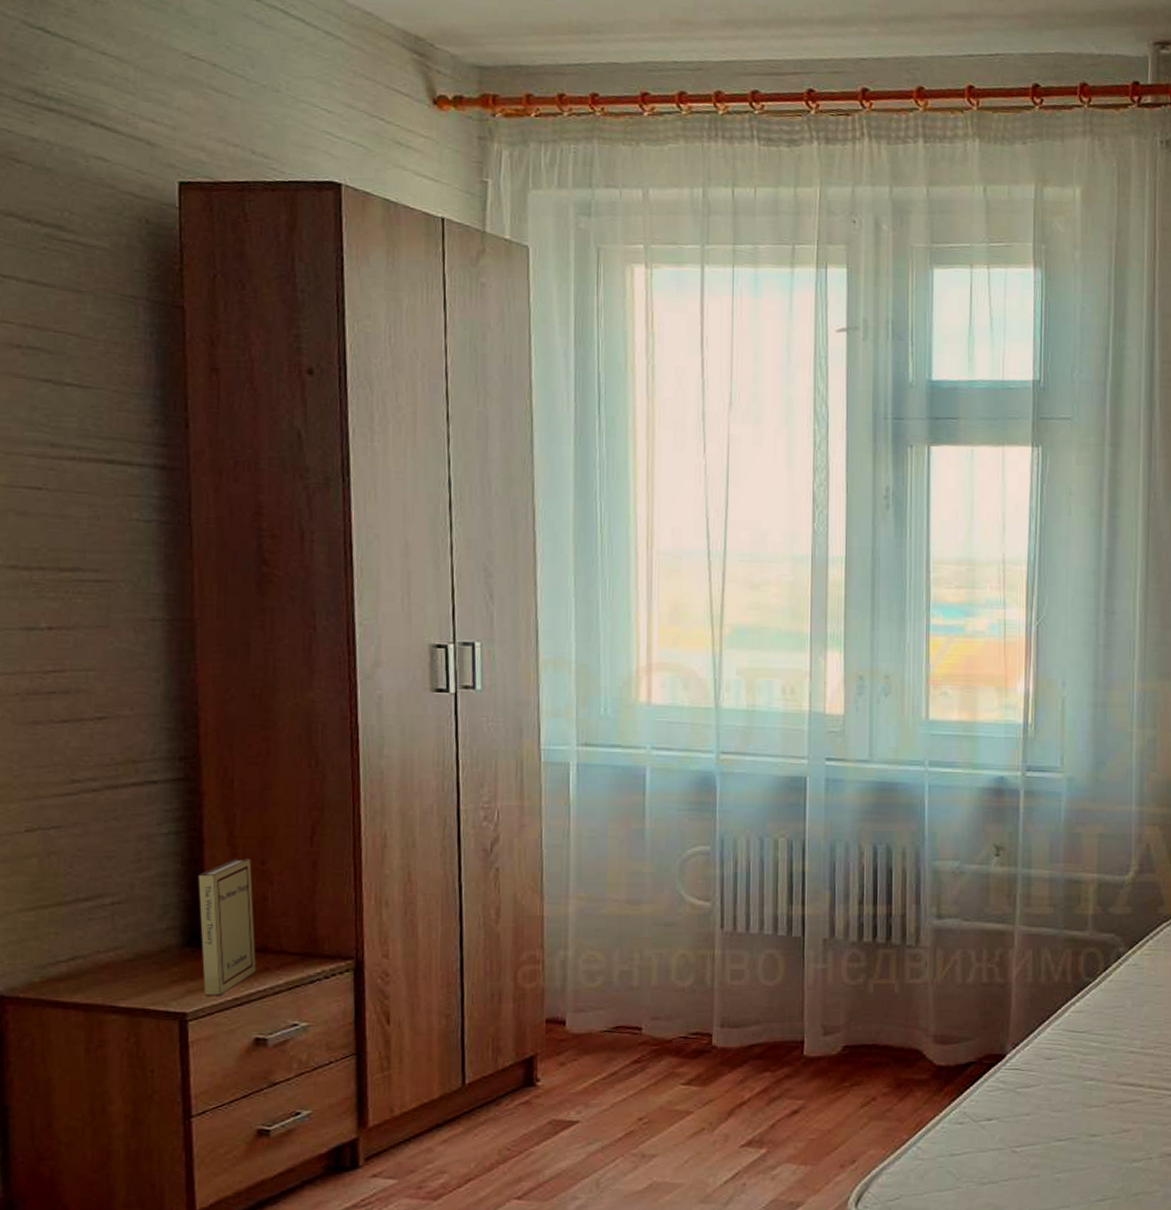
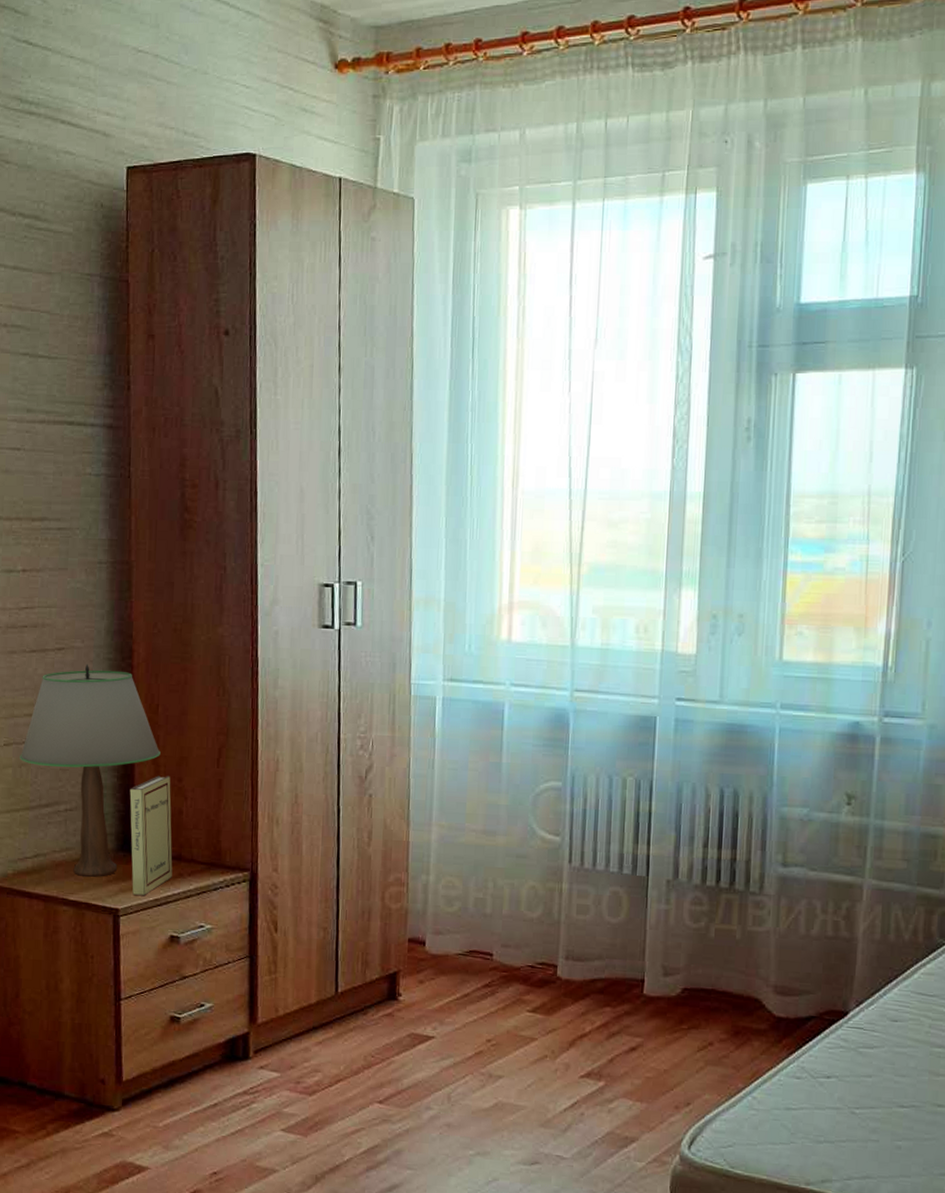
table lamp: none [47,735,237,978] -> present [19,664,161,877]

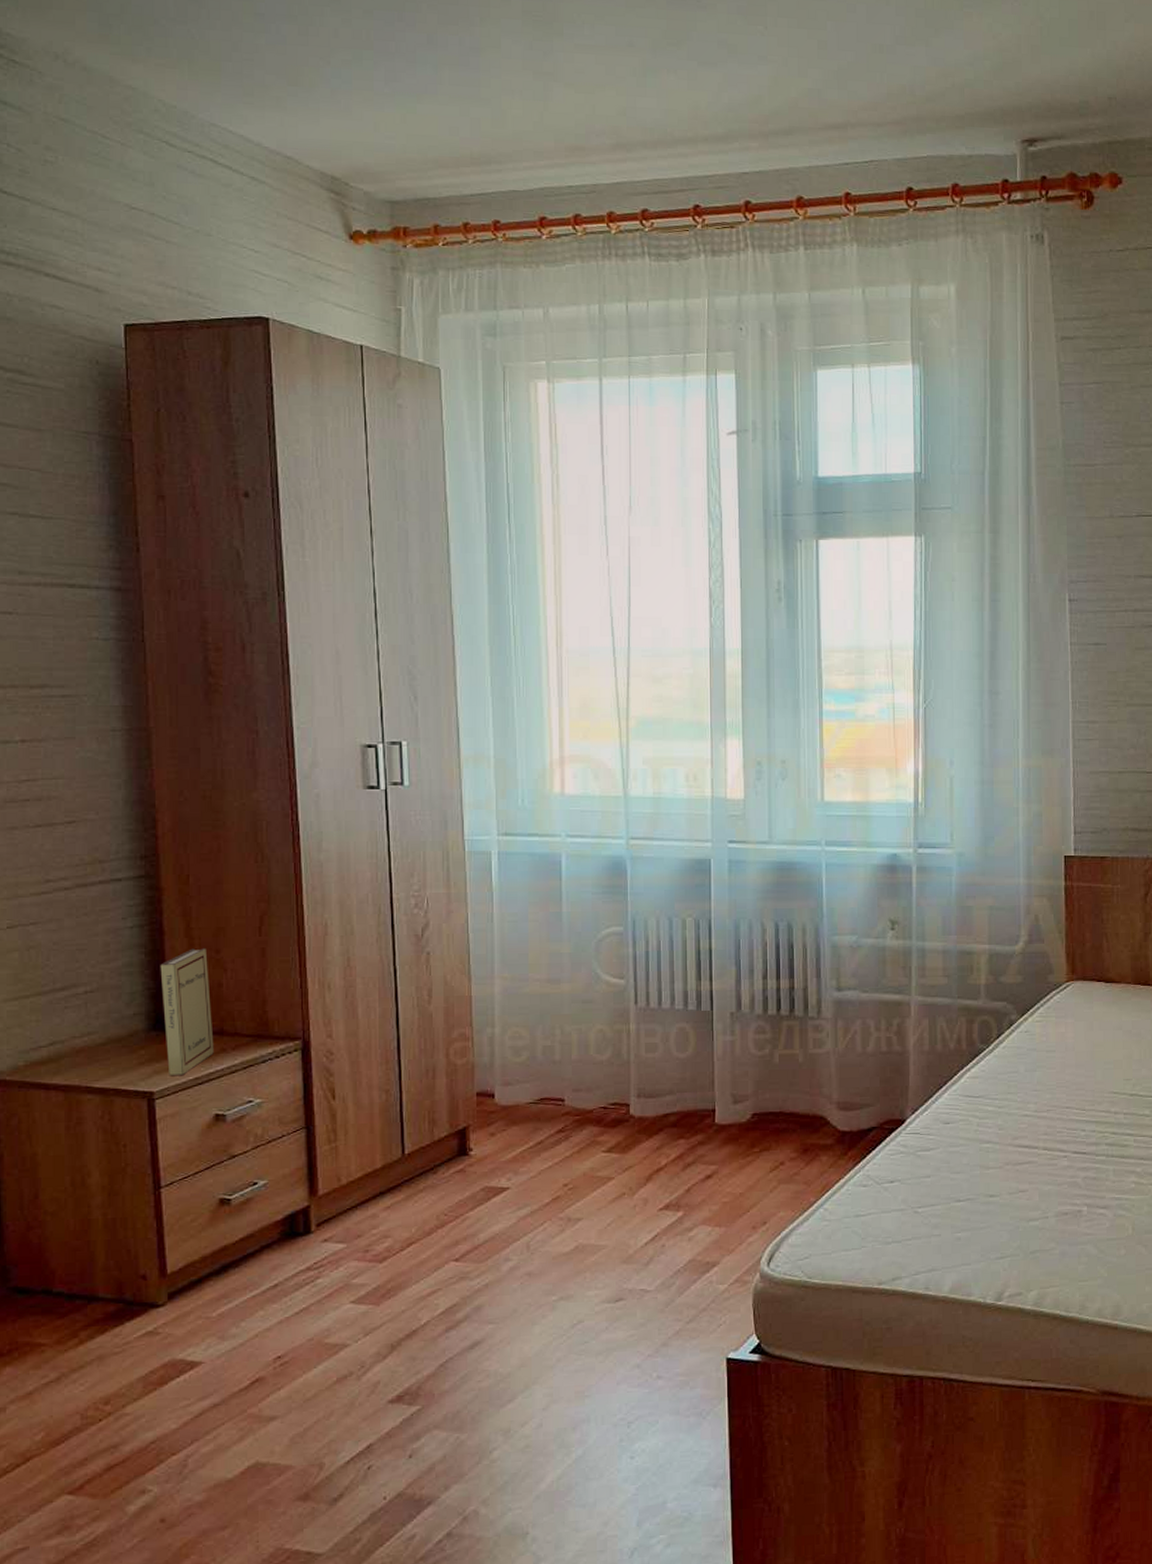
table lamp: present [19,664,161,877] -> none [27,837,194,1061]

